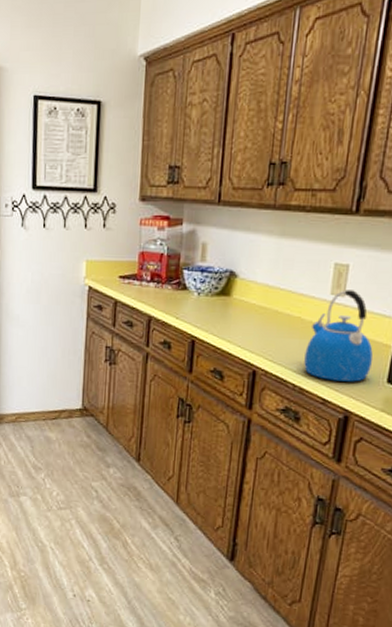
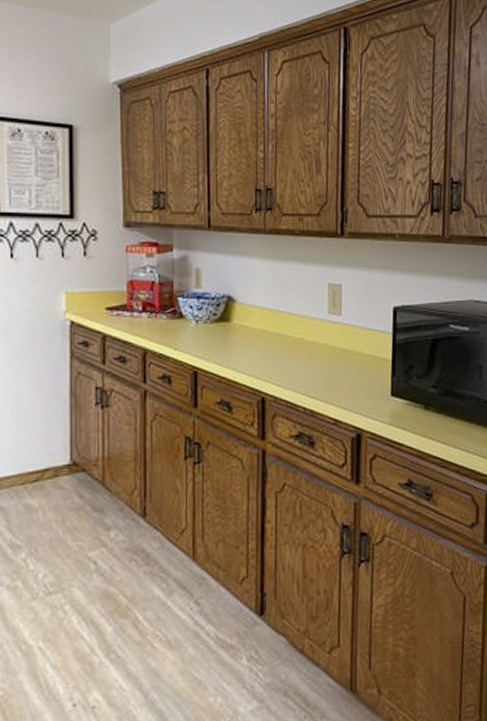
kettle: present [304,290,373,382] -> none [311,308,375,400]

